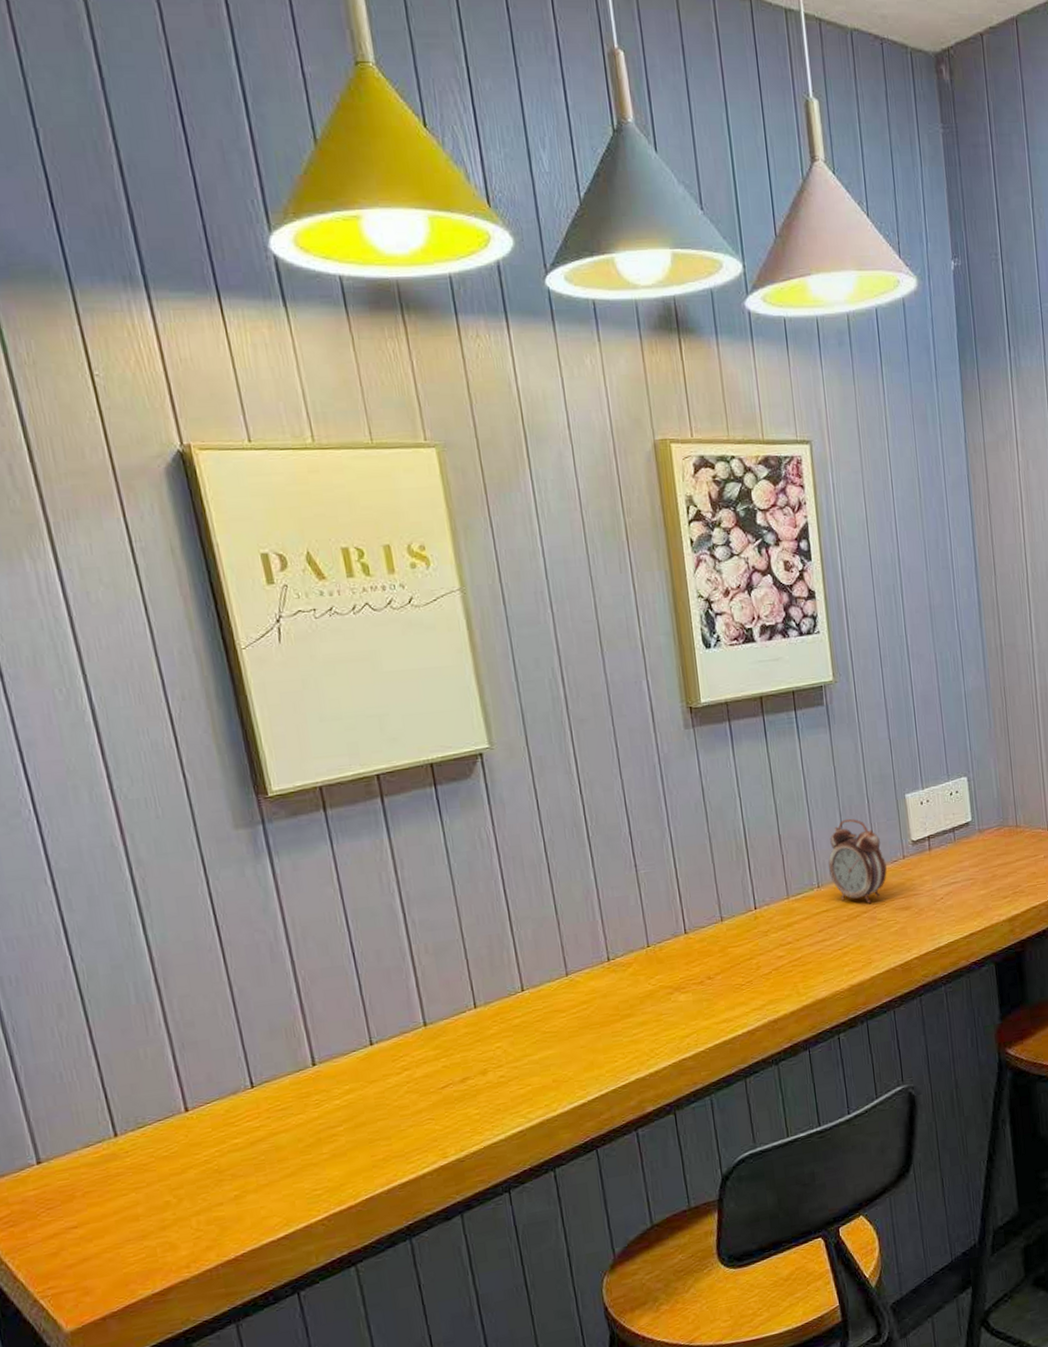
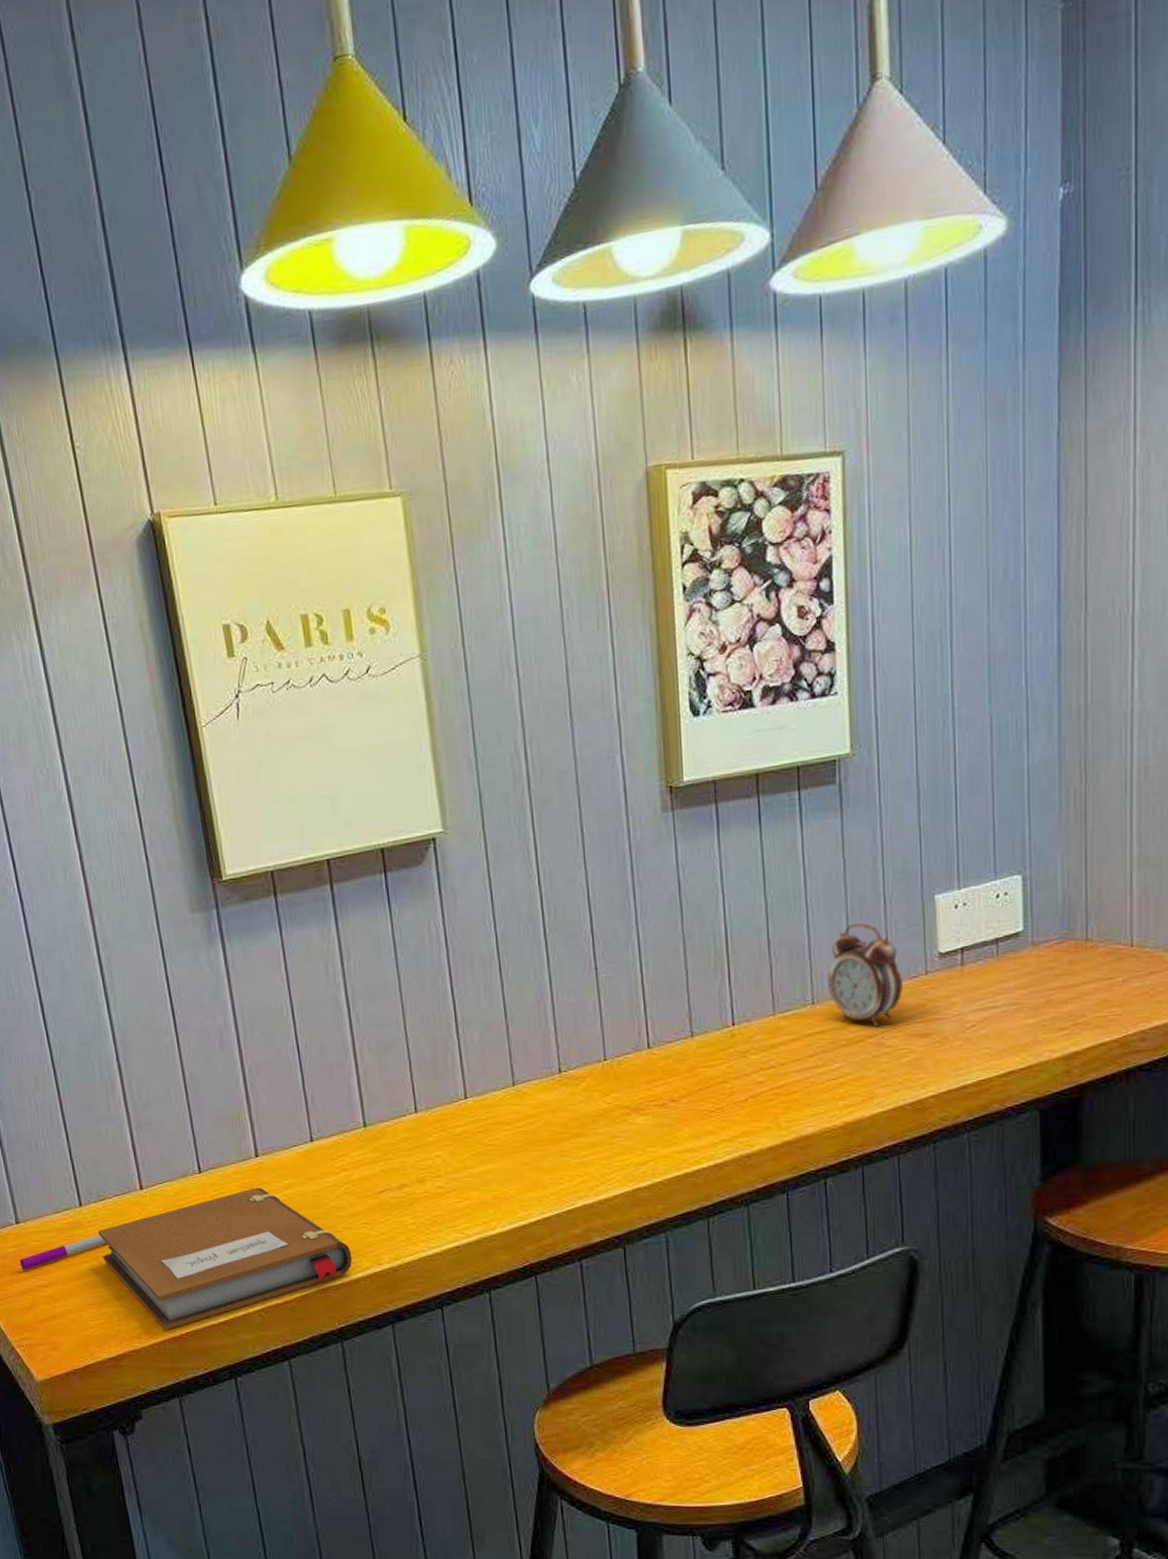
pen: none [41,1163,147,1213] -> present [19,1234,106,1270]
notebook: none [136,1095,418,1255] -> present [97,1187,353,1330]

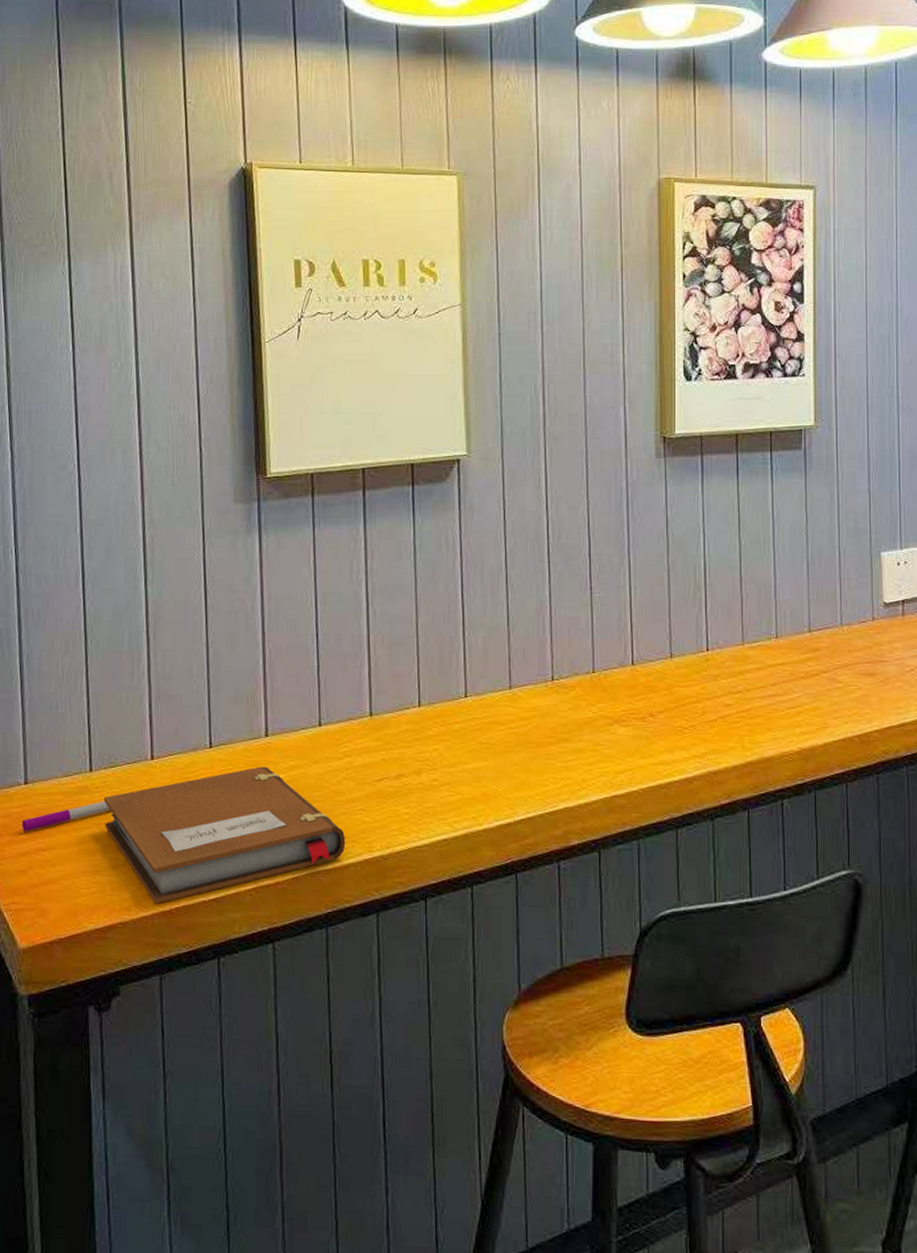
alarm clock: present [828,922,903,1026] -> none [790,569,853,663]

